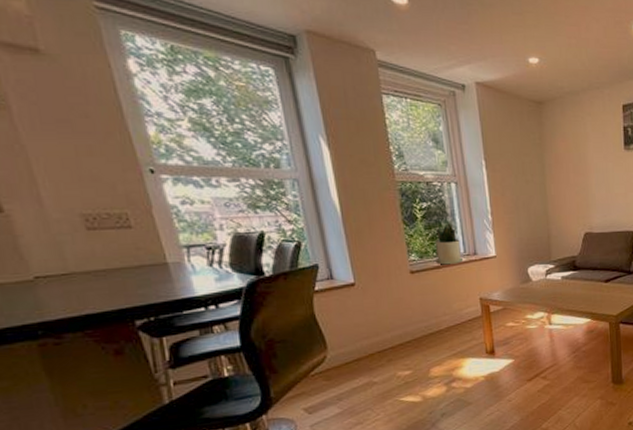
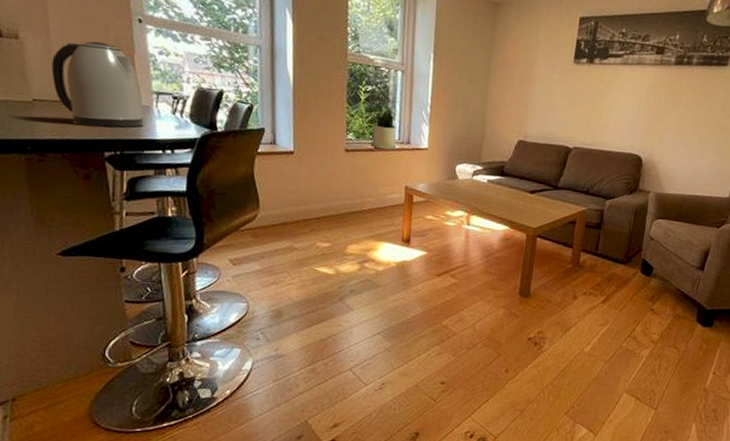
kettle: none [50,200,178,297] -> present [52,41,145,128]

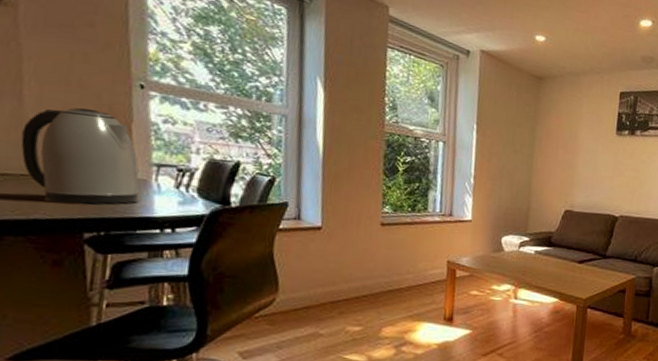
planter: present [369,109,397,150] -> none [408,180,438,223]

